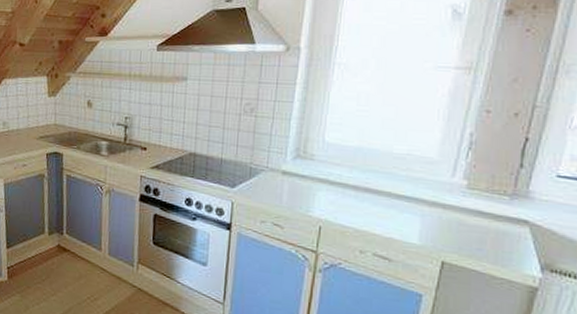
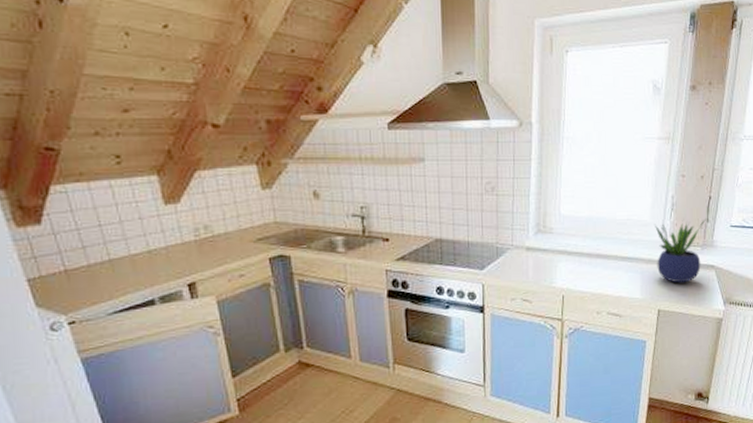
potted plant: none [444,161,519,236] -> present [655,218,706,283]

